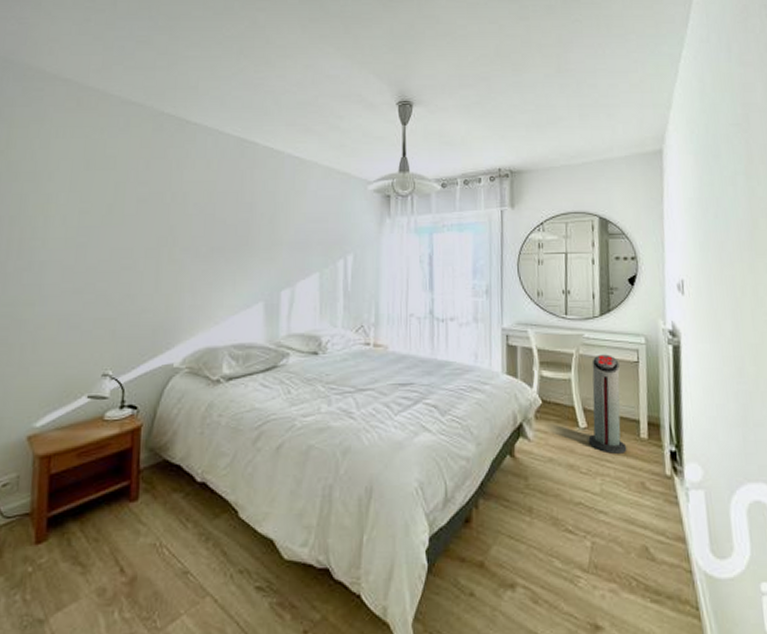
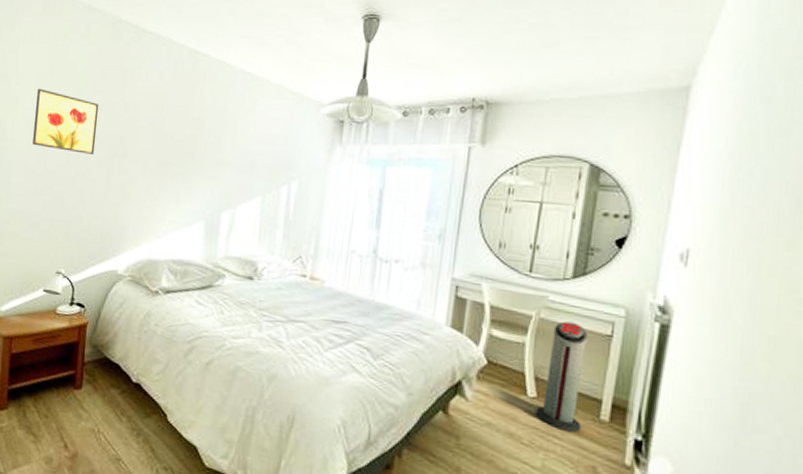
wall art: none [69,183,144,246] -> present [32,88,99,155]

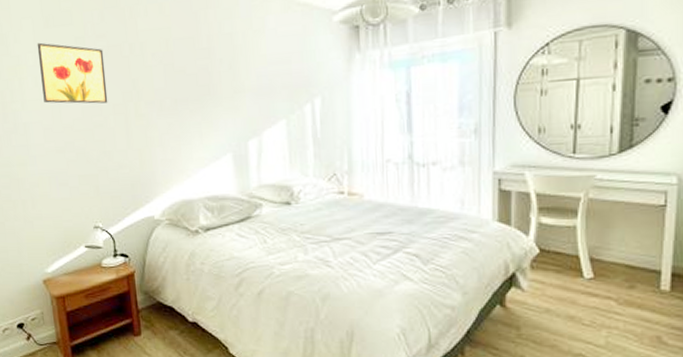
air purifier: present [535,321,588,432] -> none [594,198,642,306]

